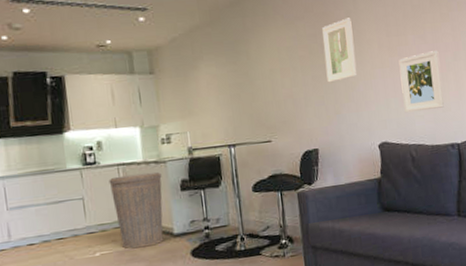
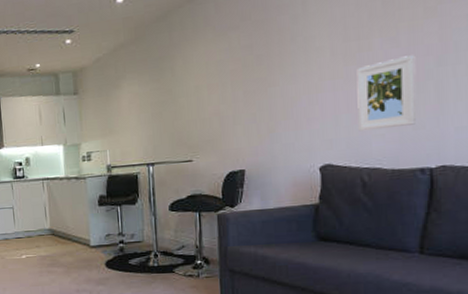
trash can: present [109,172,164,249] -> none [34,187,81,255]
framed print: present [322,17,358,83] -> none [260,22,300,98]

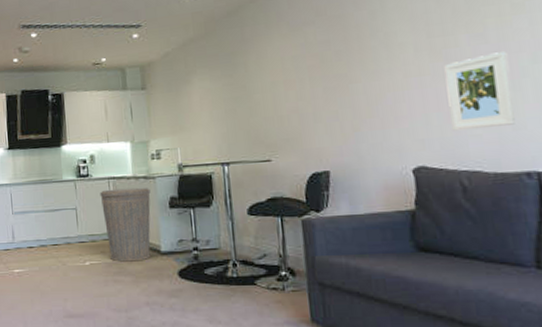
trash can: none [34,187,81,255] -> present [100,187,151,262]

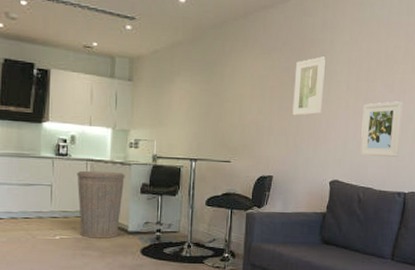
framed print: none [338,18,384,95] -> present [292,56,326,116]

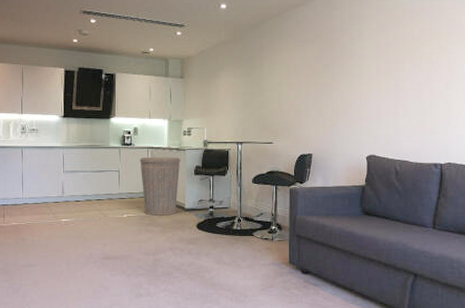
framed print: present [292,56,326,116] -> none [327,44,355,99]
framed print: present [360,101,403,157] -> none [394,79,433,132]

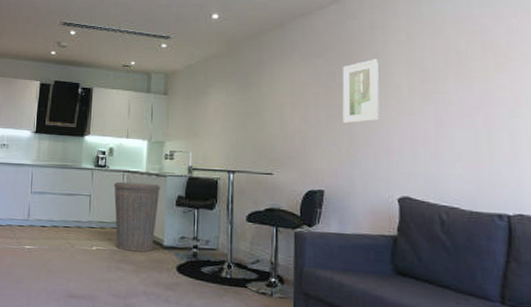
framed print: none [327,44,355,99] -> present [342,59,380,124]

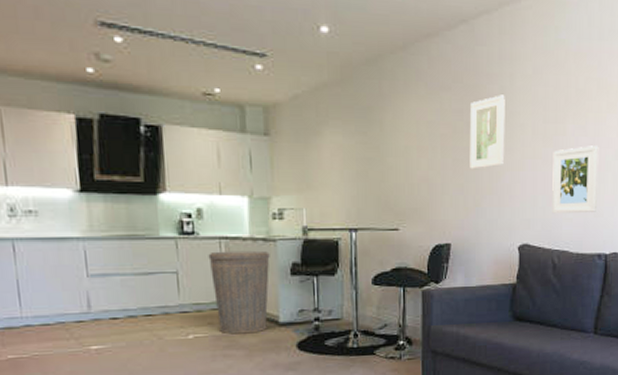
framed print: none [433,103,492,170] -> present [552,146,599,214]

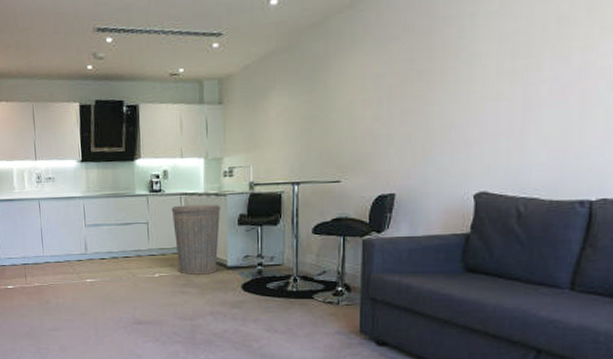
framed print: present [469,95,505,169] -> none [419,36,464,118]
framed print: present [552,146,599,214] -> none [518,78,587,158]

